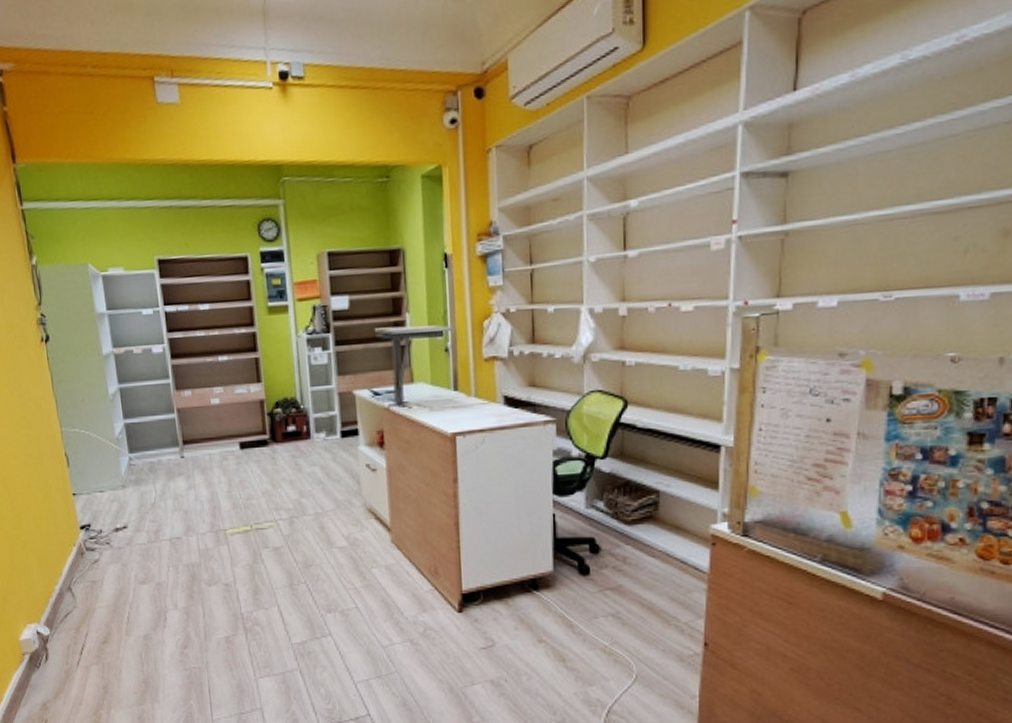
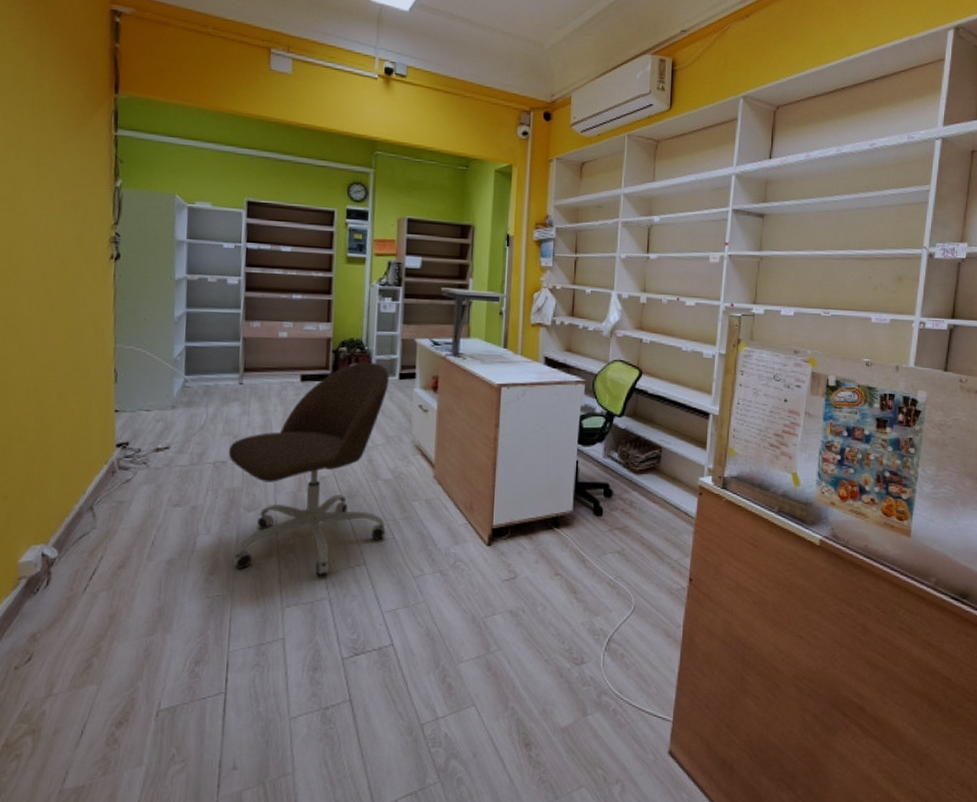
office chair: none [181,421,348,648] -> present [228,361,389,577]

